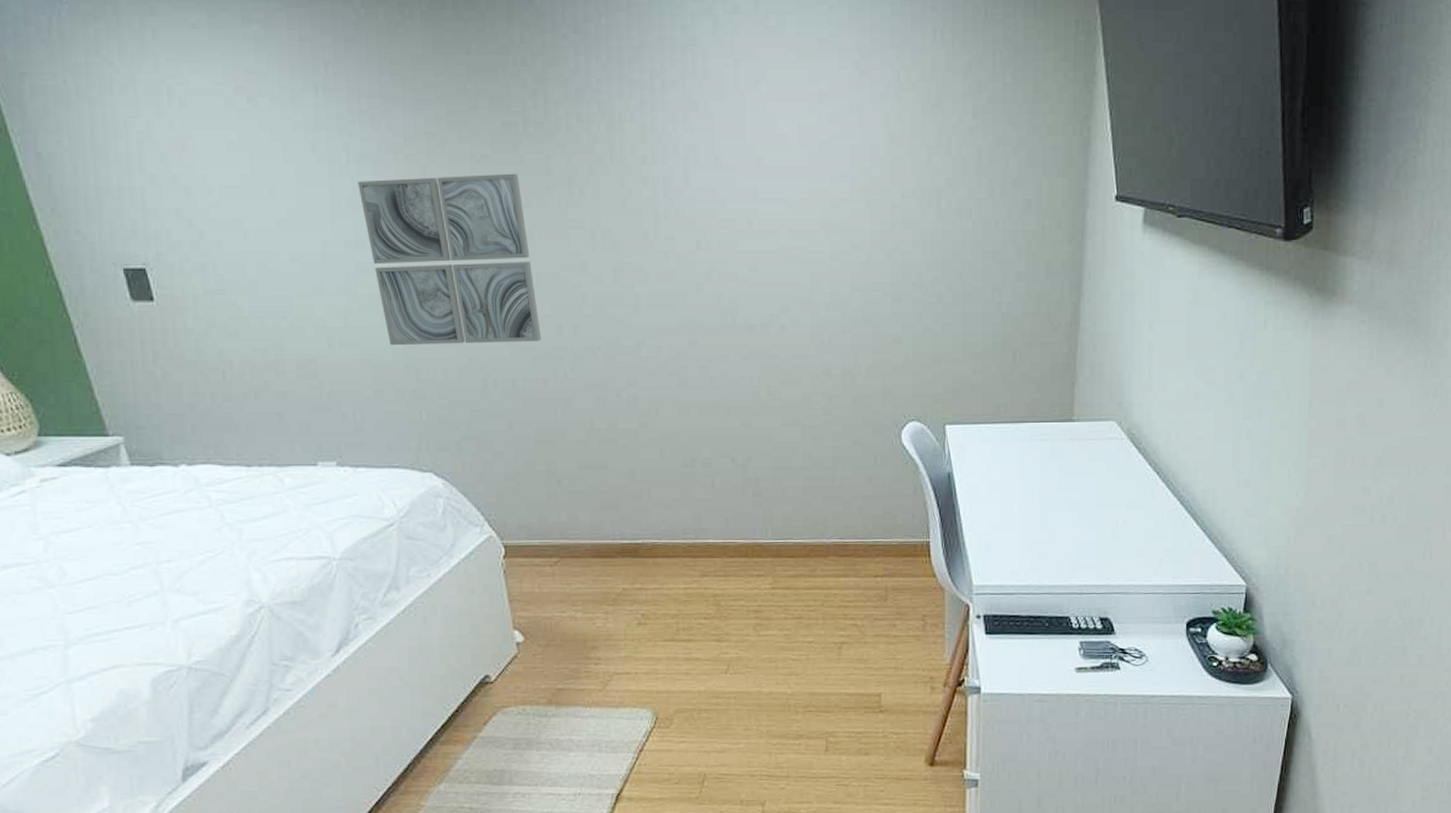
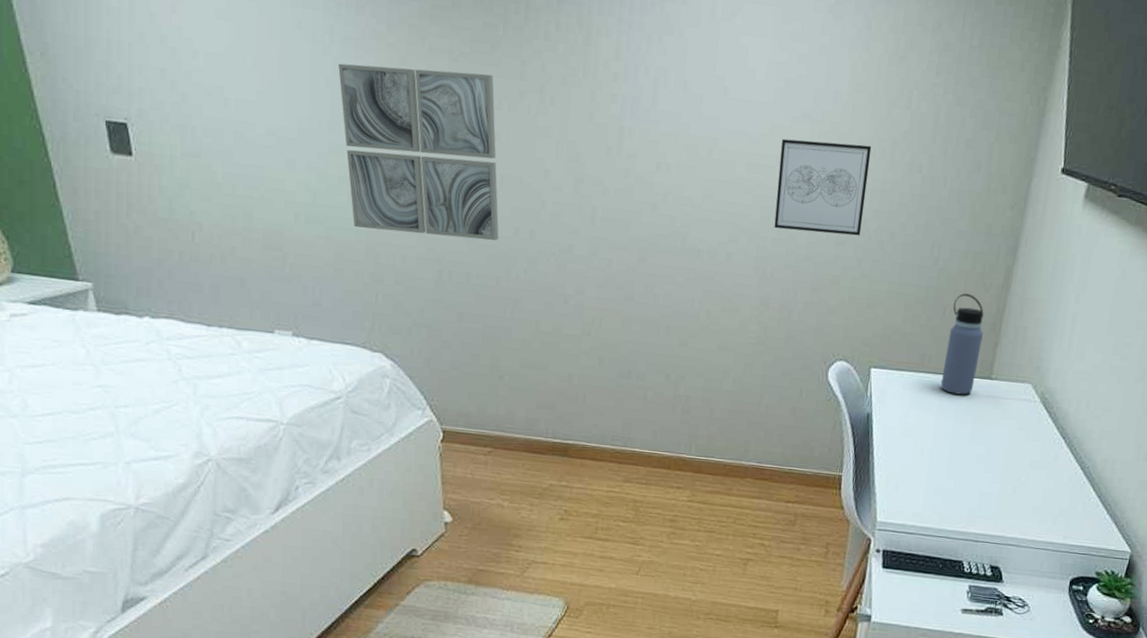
wall art: none [822,197,917,294] -> present [774,138,872,236]
water bottle: none [1020,336,1058,441] -> present [940,293,984,395]

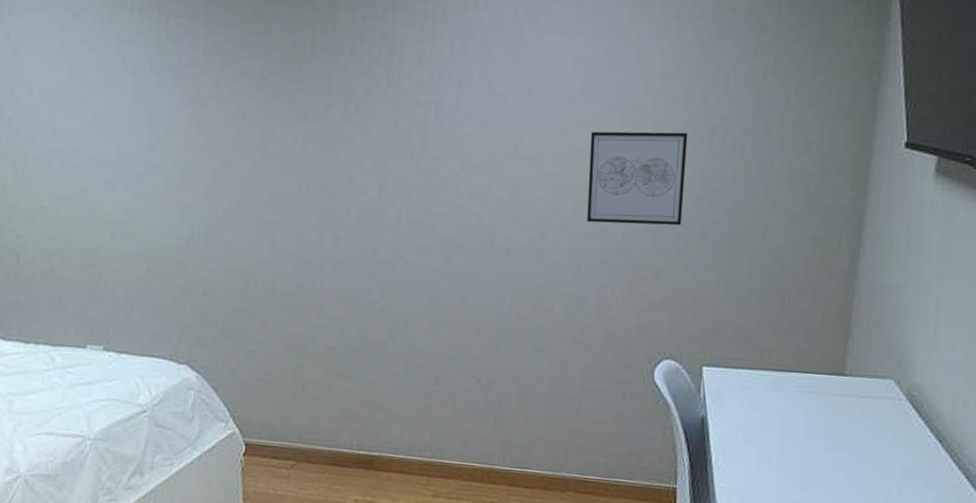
wall art: present [338,63,499,241] -> none [156,90,305,249]
water bottle: present [940,293,984,395] -> none [784,281,830,394]

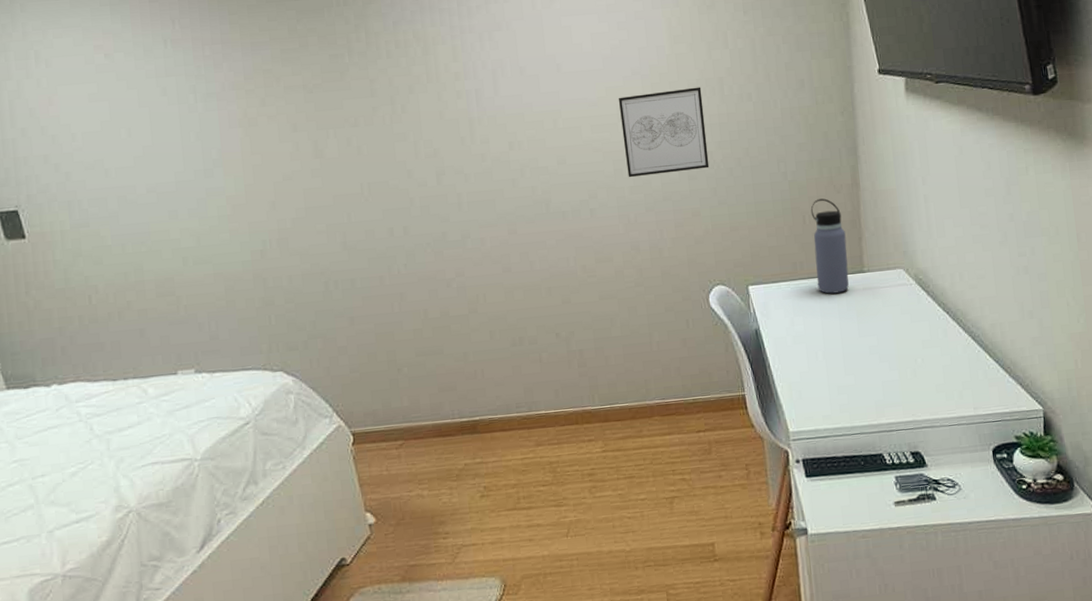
water bottle: none [784,281,830,394] -> present [810,198,849,294]

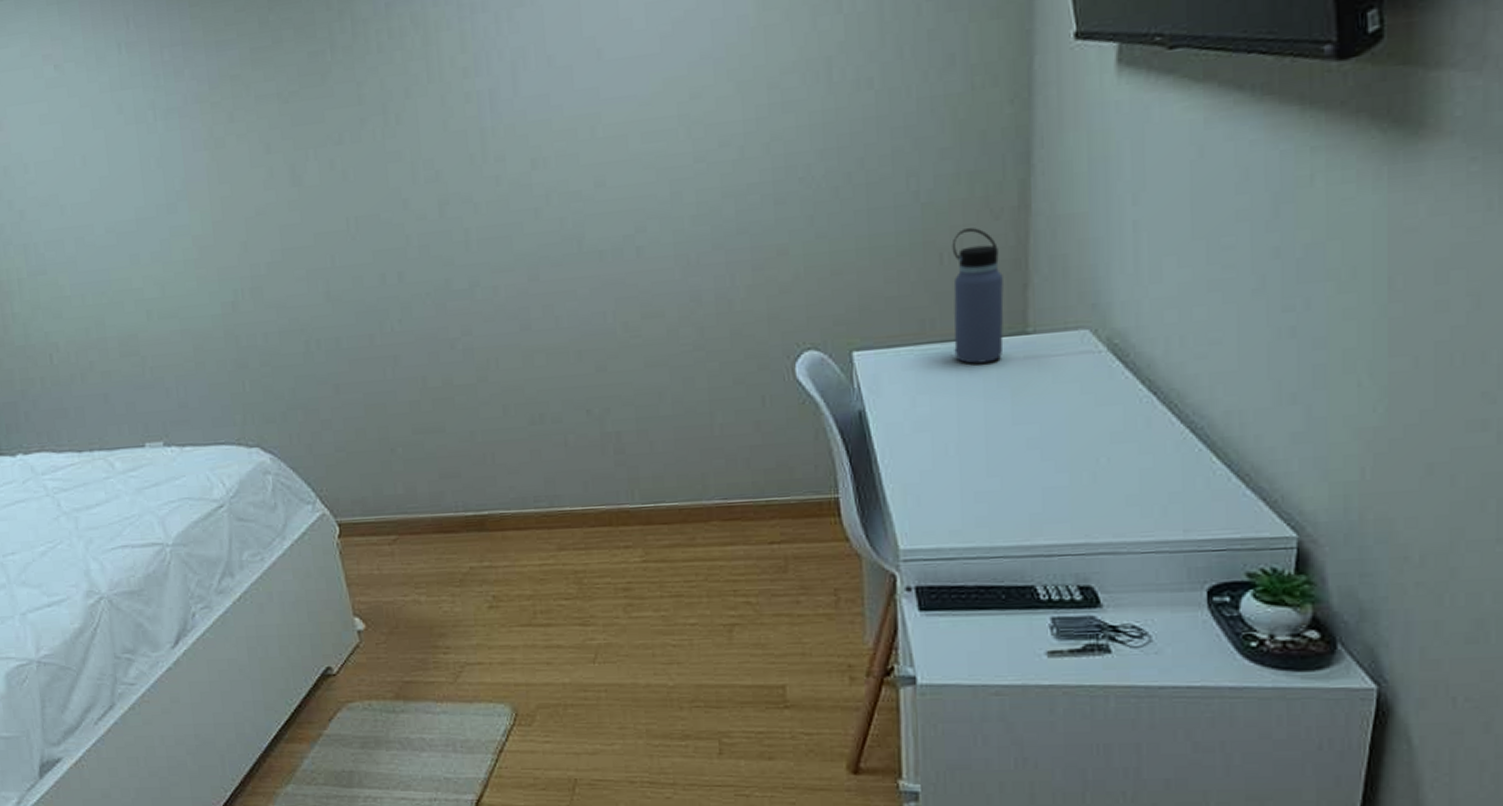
wall art: present [618,87,710,178] -> none [679,71,805,204]

